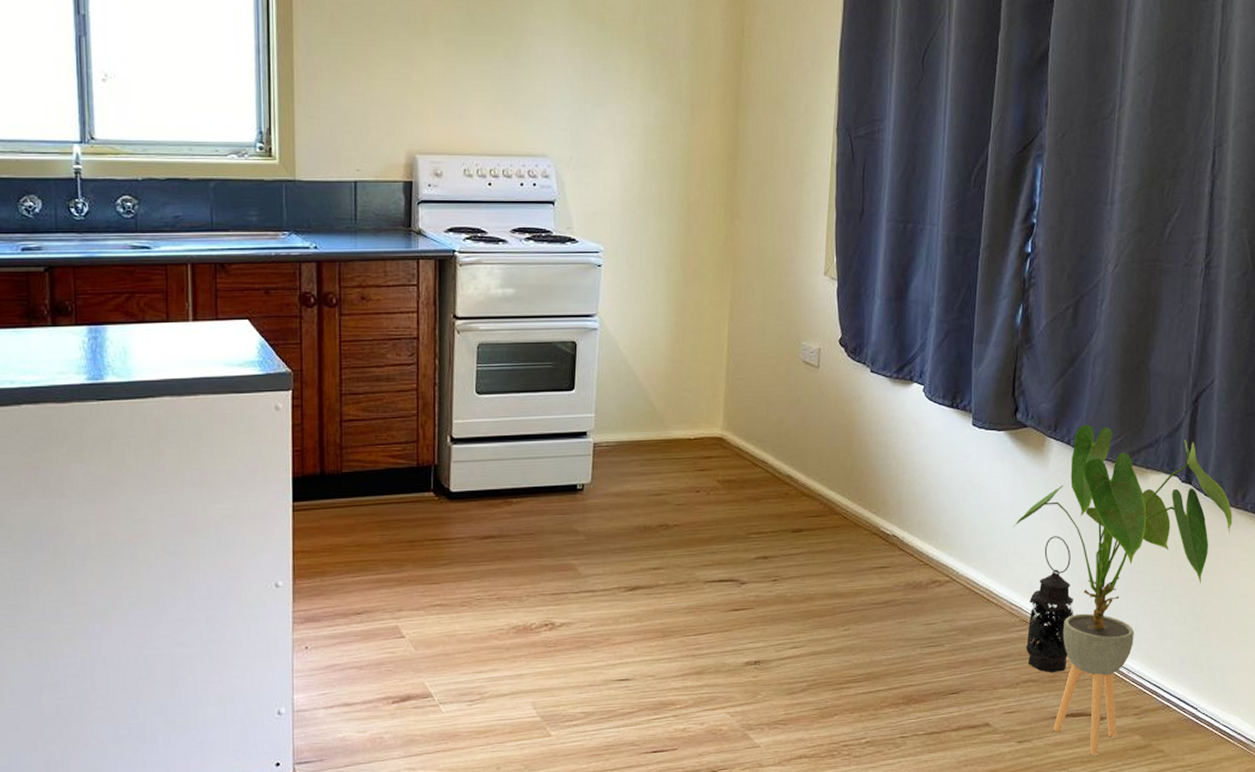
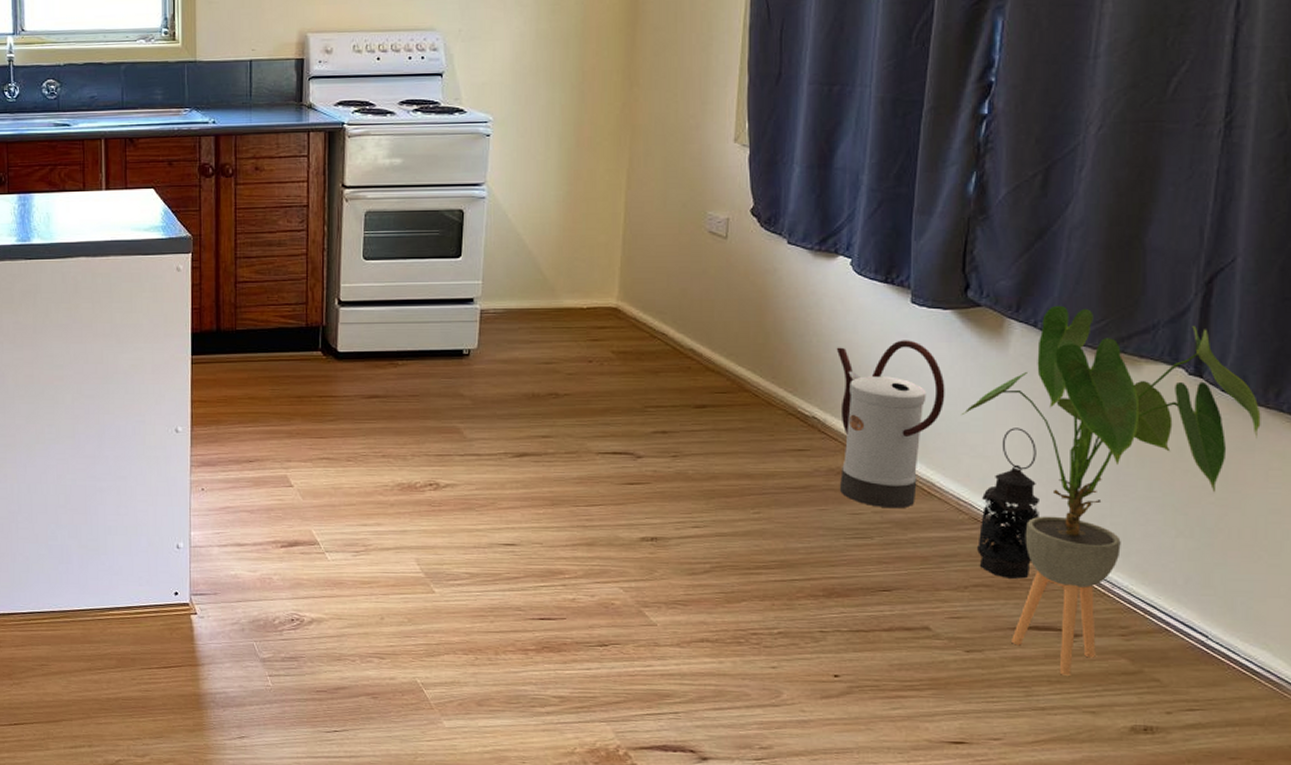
watering can: none [912,460,1000,617] -> present [836,340,945,509]

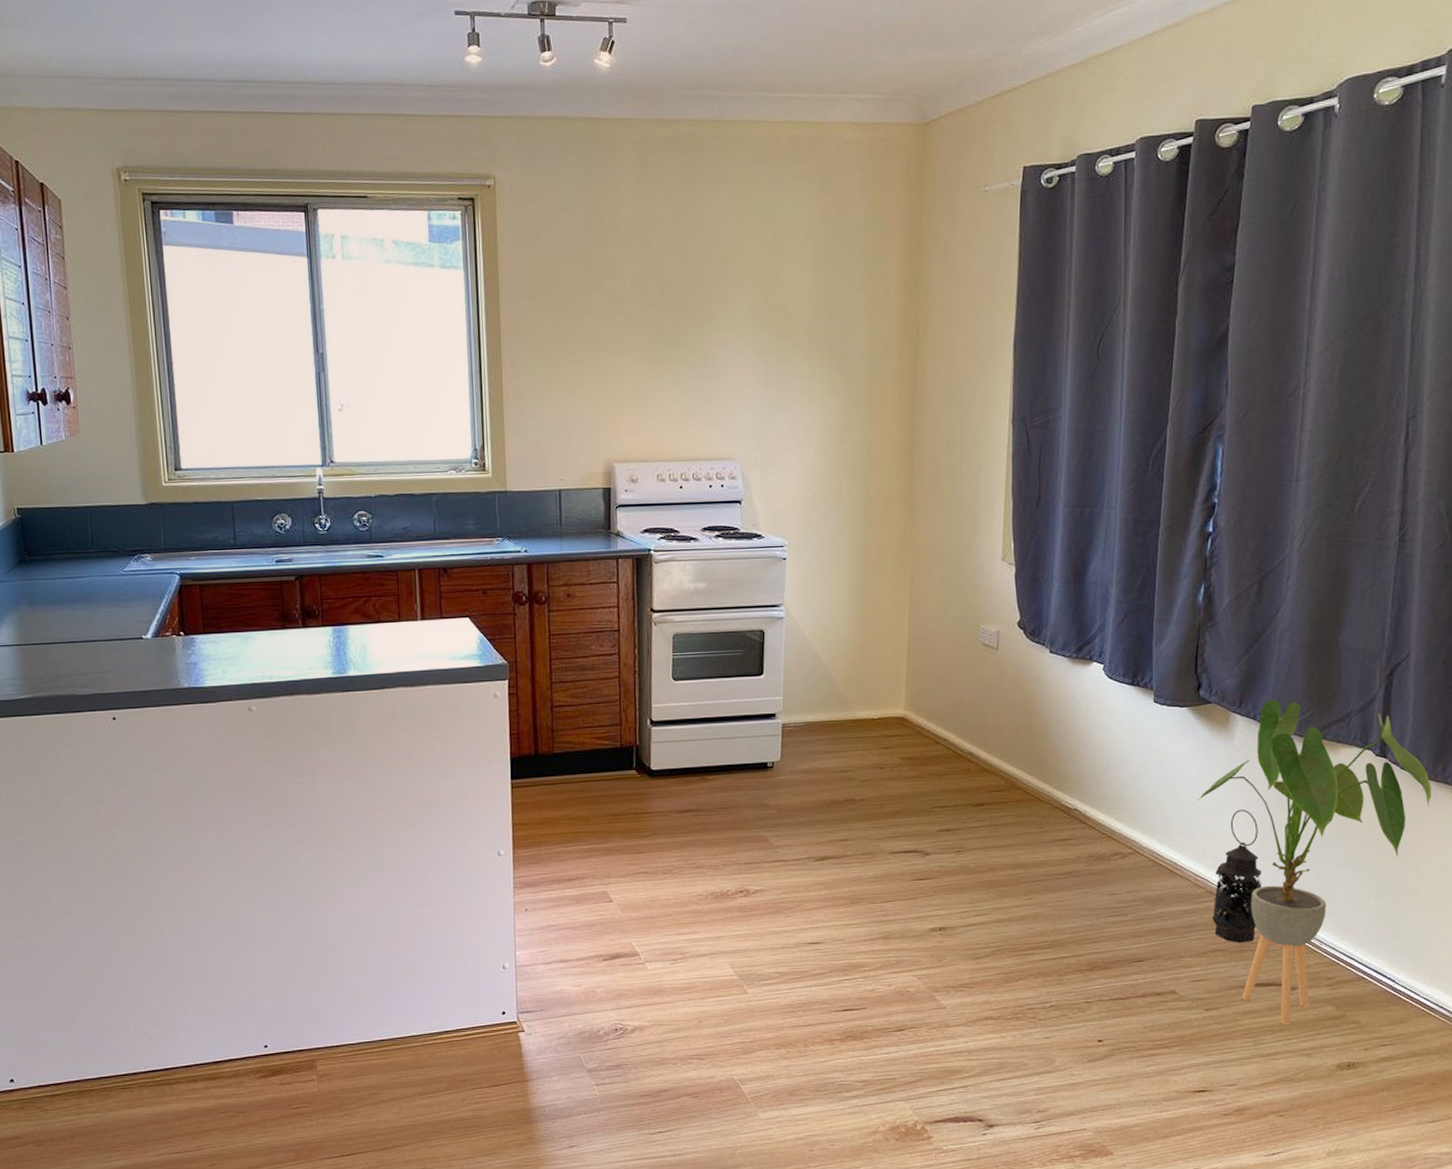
watering can: present [836,340,945,509] -> none [1093,736,1184,888]

